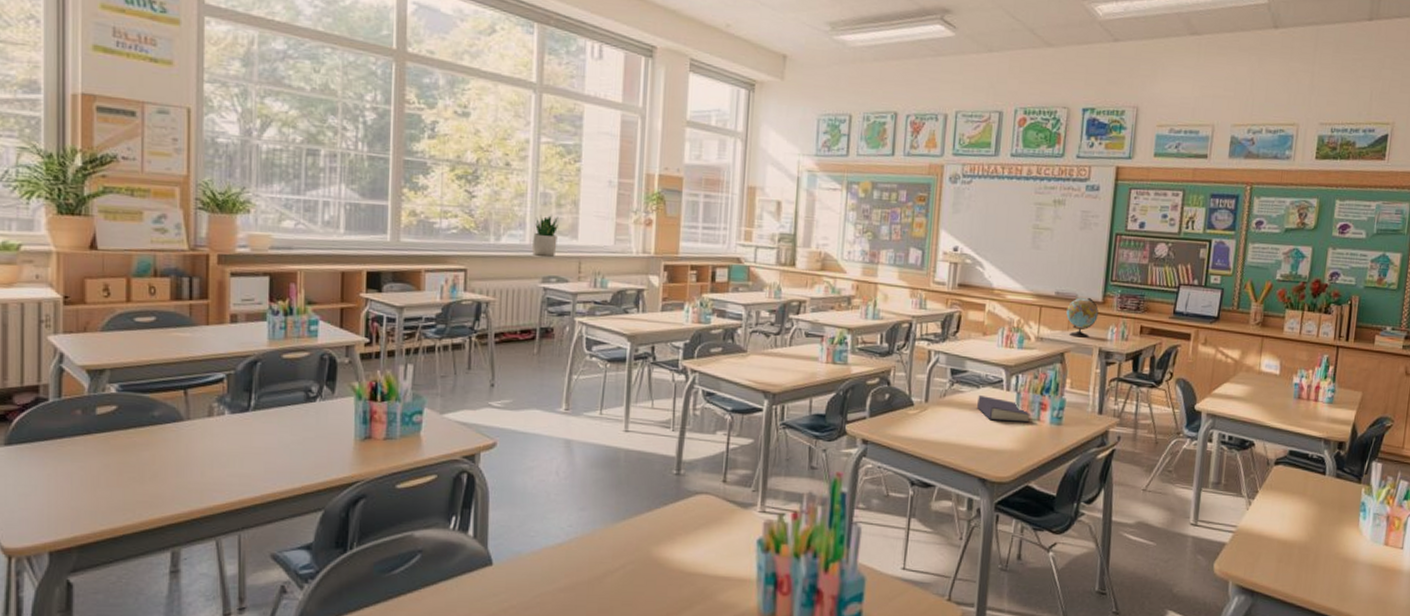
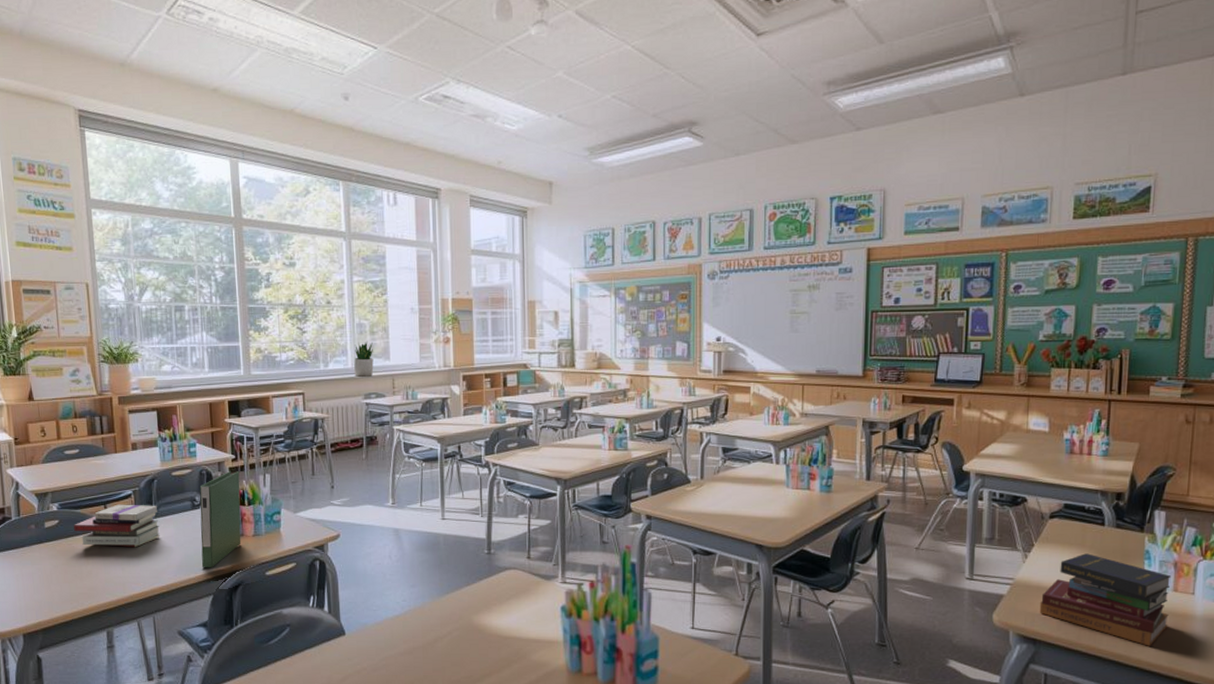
books: none [138,390,259,447] -> present [74,504,160,548]
binder: none [311,358,373,476] -> present [199,471,242,567]
book: present [977,396,1030,423] -> none [750,470,800,492]
globe: present [1066,298,1099,338] -> none [828,373,859,411]
books: none [1259,503,1384,601] -> present [1039,553,1172,646]

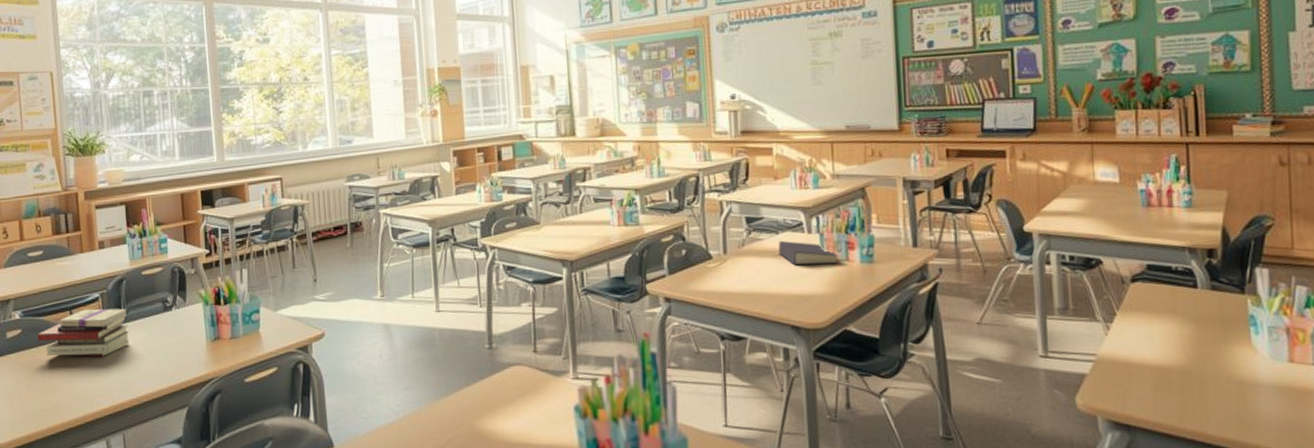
binder: present [199,471,242,567] -> none [171,267,218,376]
planter: present [354,340,374,378] -> none [334,118,356,159]
book: none [750,470,800,492] -> present [778,241,838,266]
books: present [1039,553,1172,646] -> none [1130,321,1288,429]

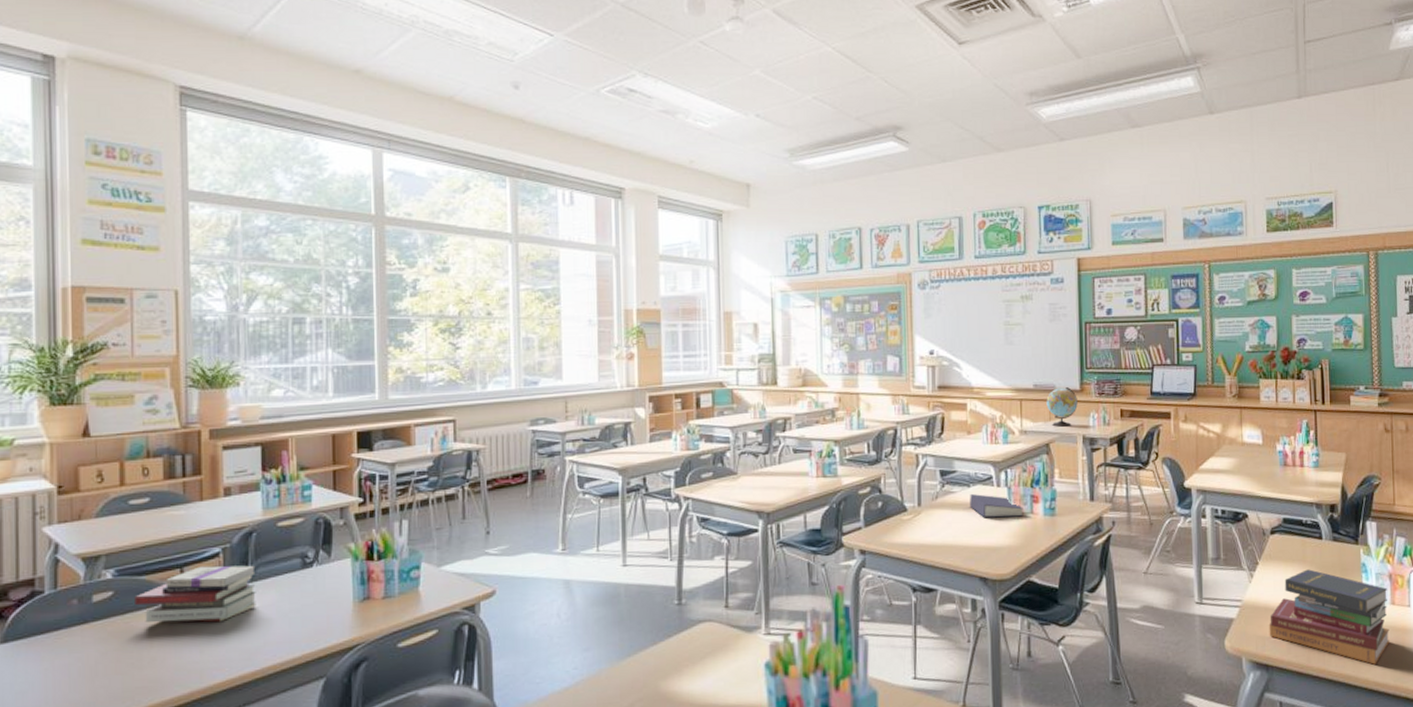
globe: none [860,127,896,170] -> present [1046,387,1078,427]
books: none [1130,321,1288,429] -> present [1269,569,1390,665]

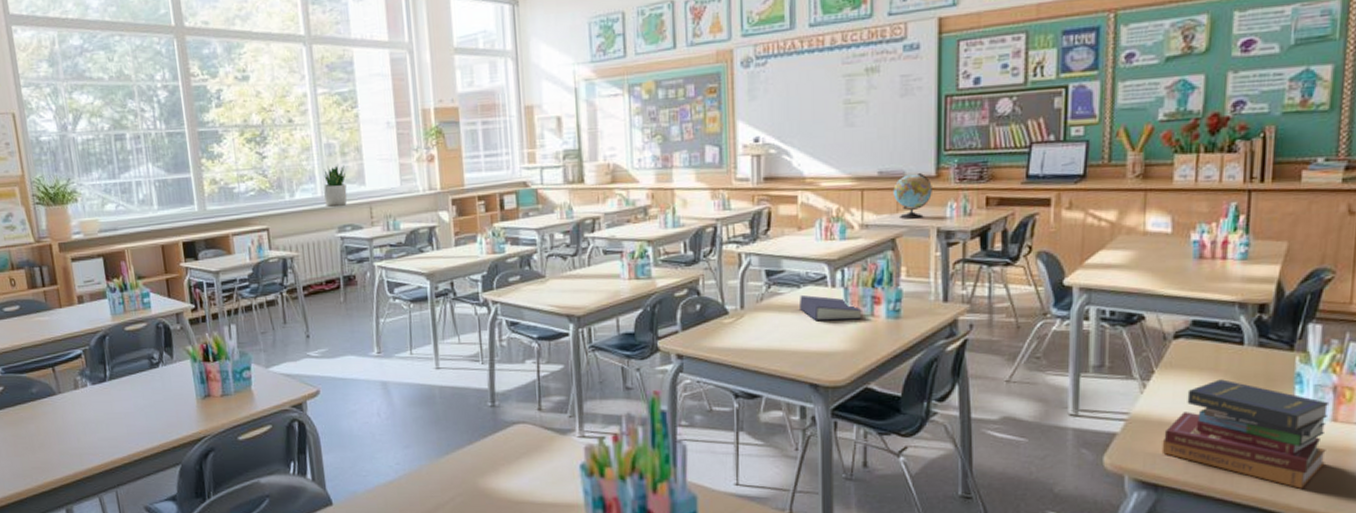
books: present [135,565,256,623] -> none [20,365,117,415]
planter: none [519,357,543,401] -> present [323,163,348,208]

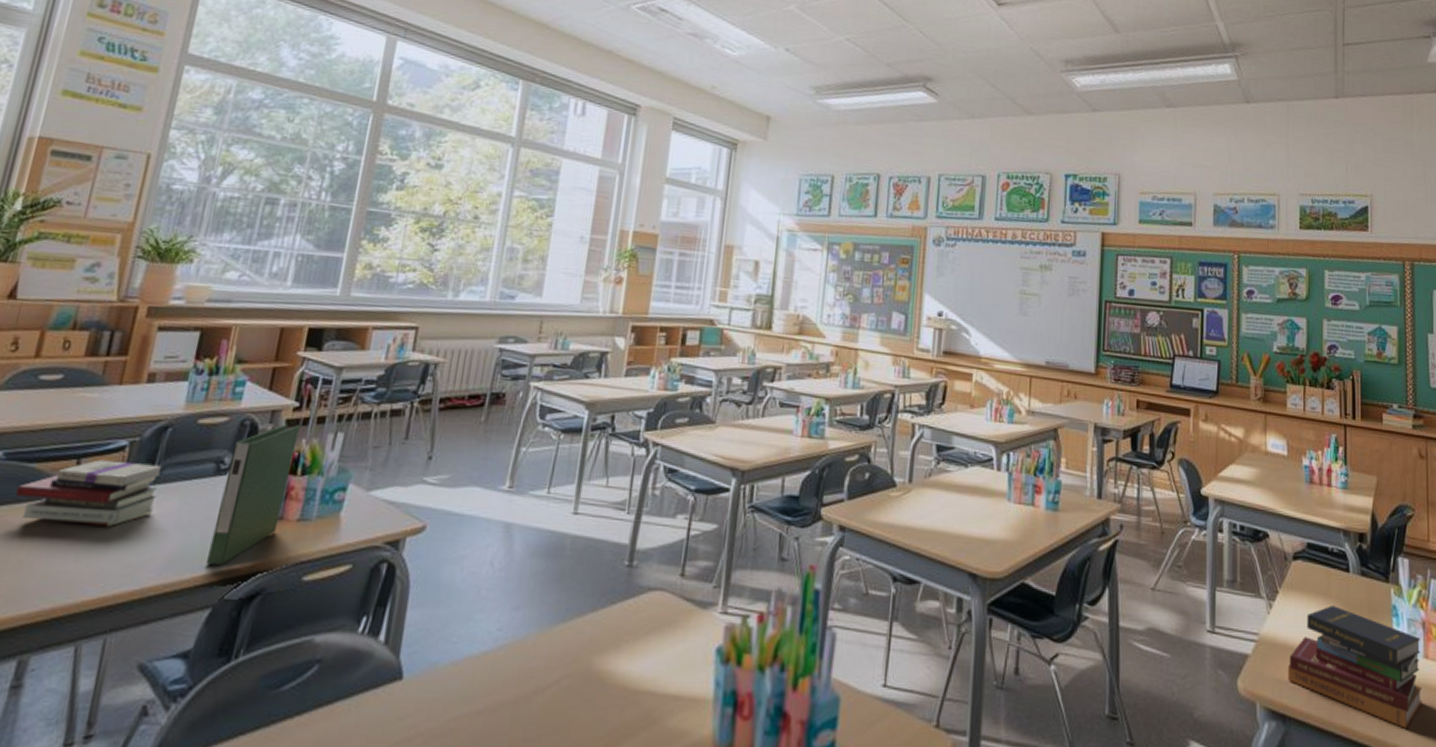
books: none [20,365,117,415] -> present [15,459,163,528]
binder: none [157,323,209,434] -> present [205,424,300,565]
planter: present [323,163,348,208] -> none [491,270,524,317]
book: present [800,295,862,322] -> none [966,476,1024,508]
globe: present [893,173,932,219] -> none [1058,368,1092,412]

